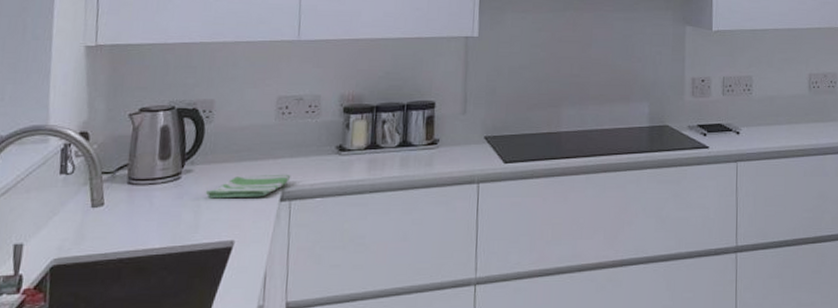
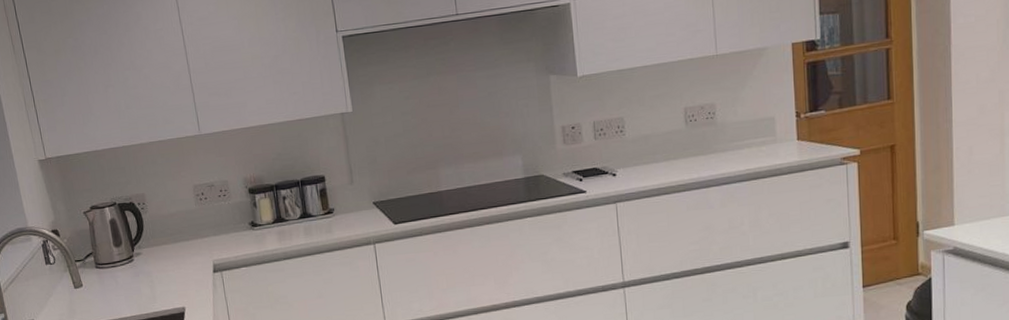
dish towel: present [205,174,291,199] -> none [154,249,218,275]

